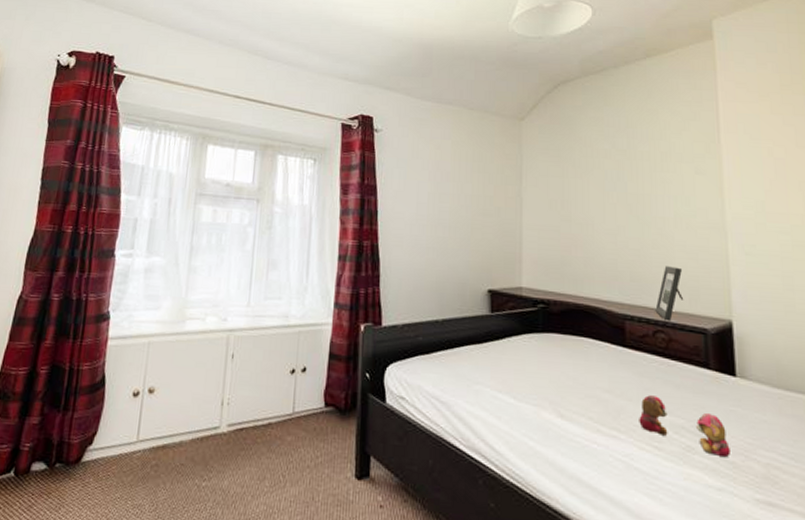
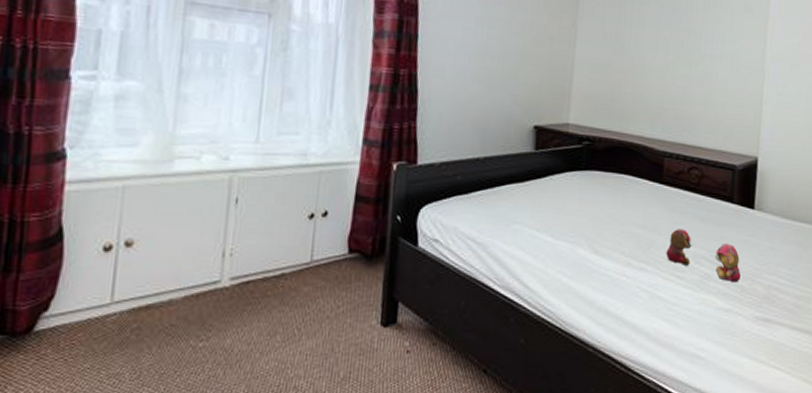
picture frame: present [655,266,684,322] -> none [693,104,721,158]

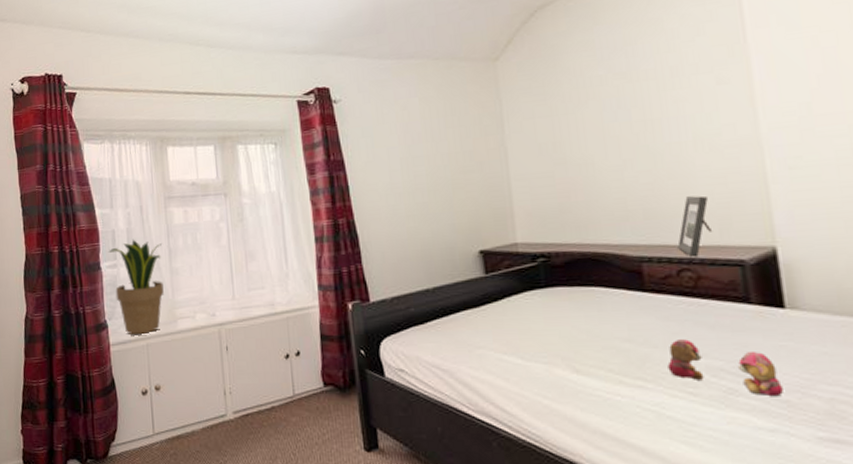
potted plant: none [85,47,170,173] -> present [108,239,164,335]
picture frame: none [693,104,721,158] -> present [677,195,713,258]

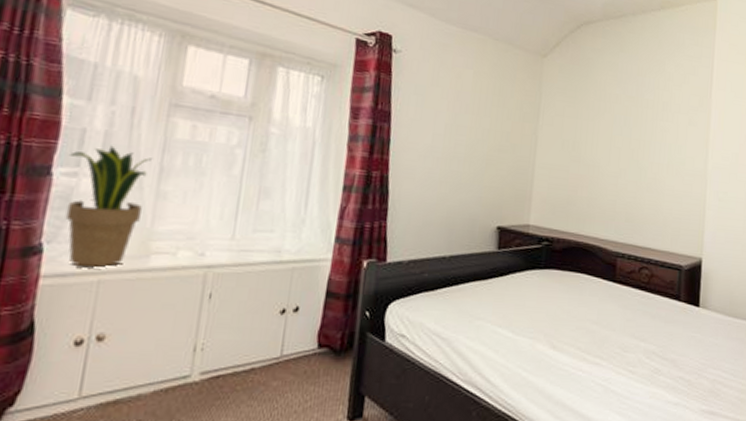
stuffed animal: present [668,339,783,397] -> none [619,325,688,377]
picture frame: present [677,195,713,258] -> none [643,208,668,259]

